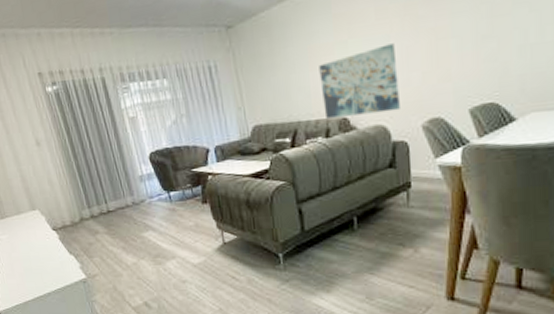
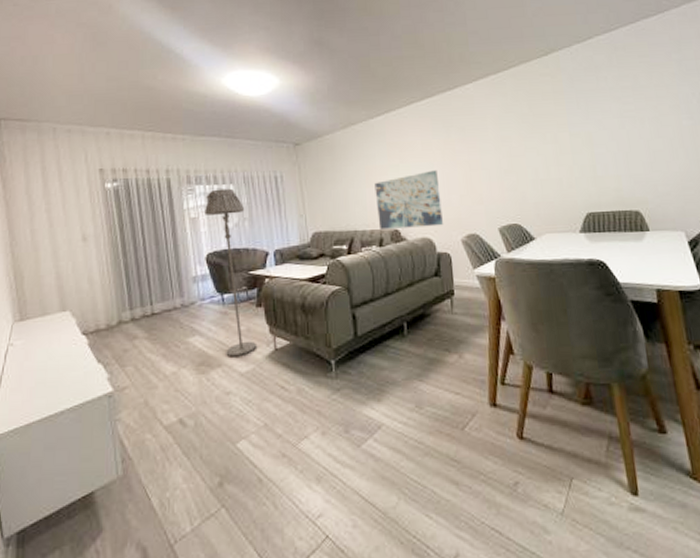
floor lamp: none [141,83,207,250] -> present [205,188,258,357]

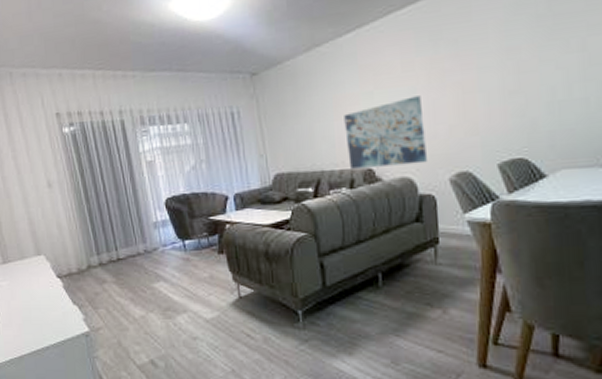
floor lamp: present [205,188,258,357] -> none [160,128,221,304]

